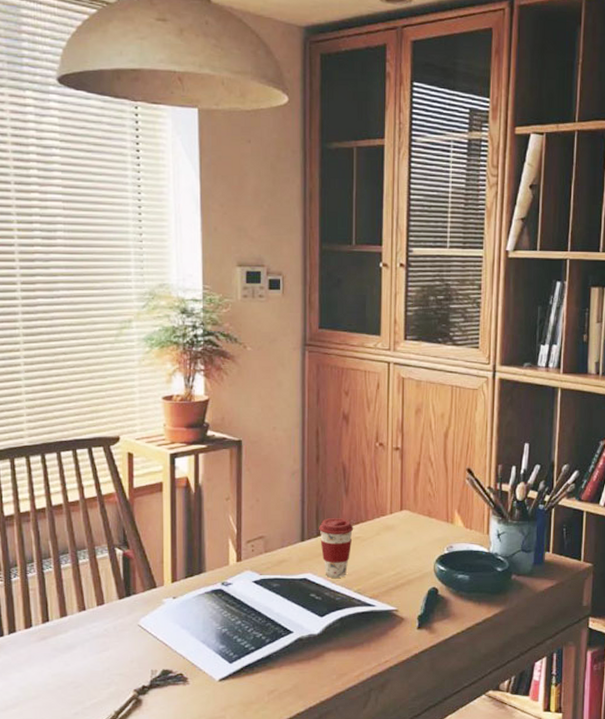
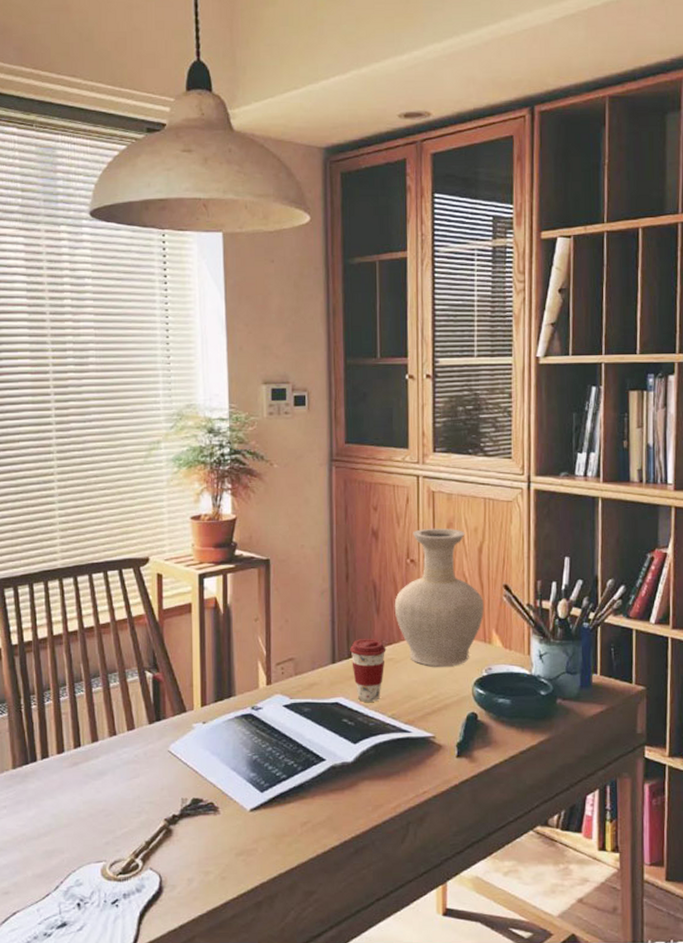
vase: none [362,413,448,545] -> present [394,528,484,667]

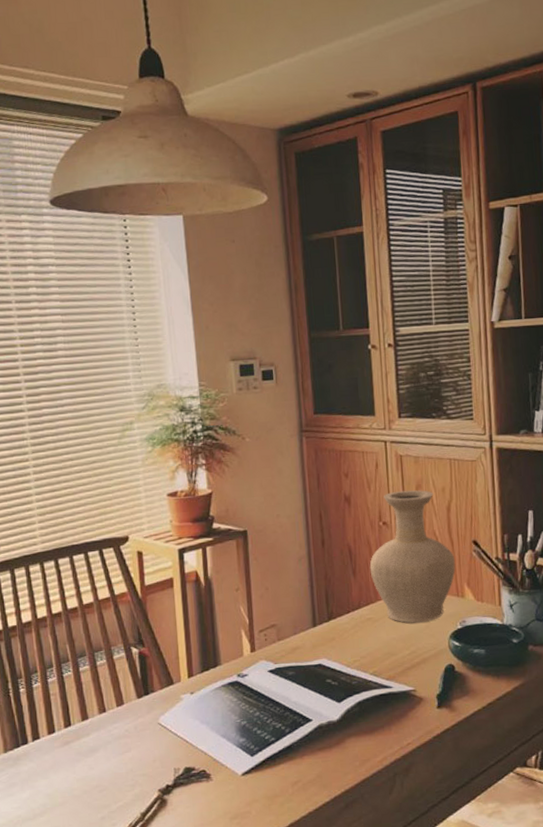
coffee cup: present [350,639,386,702] -> none [330,600,365,662]

